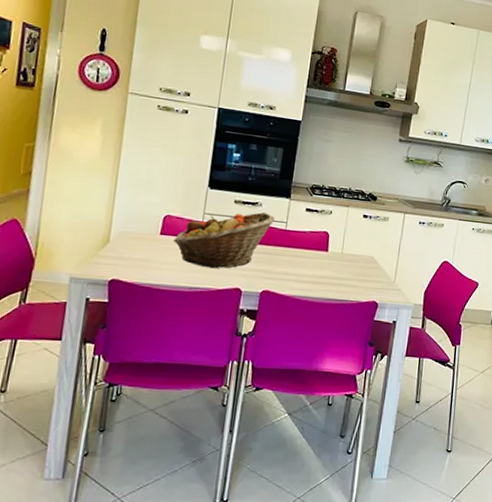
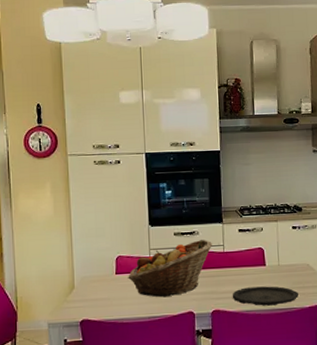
plate: none [286,271,357,295] -> present [232,286,298,306]

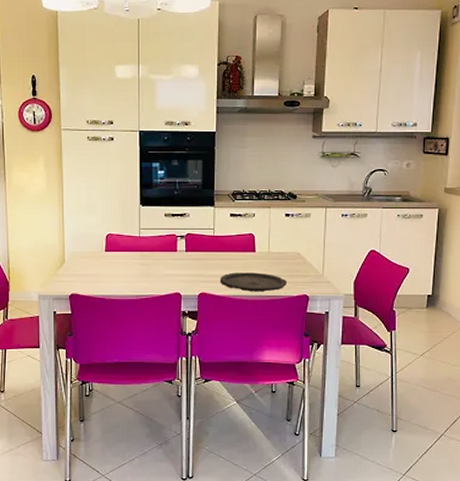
fruit basket: present [128,240,212,297] -> none [117,222,202,277]

